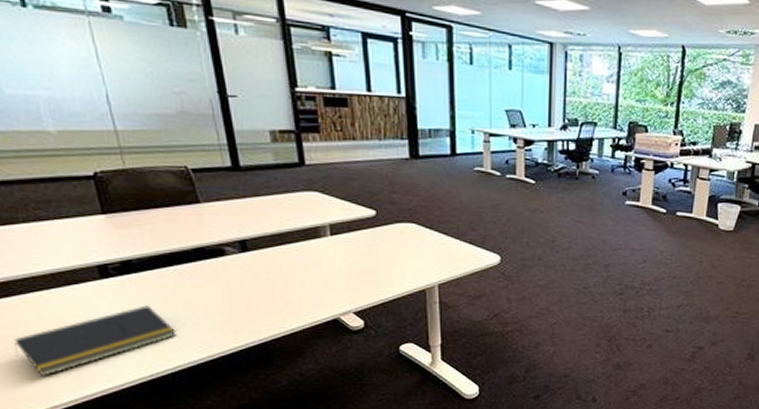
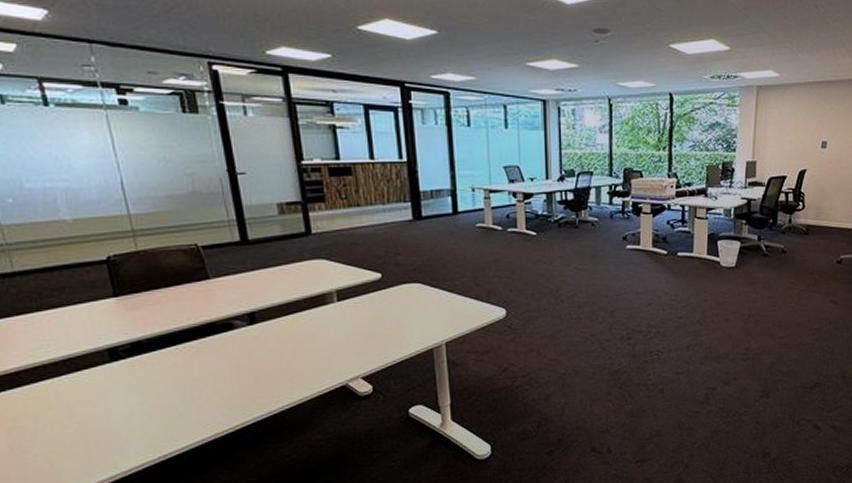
notepad: present [14,305,178,376] -> none [22,385,186,467]

